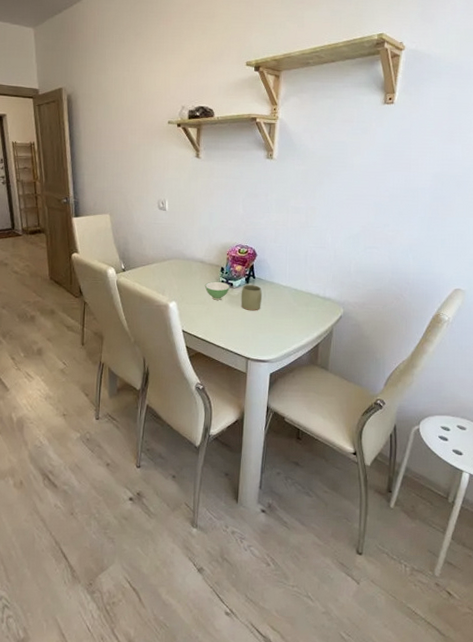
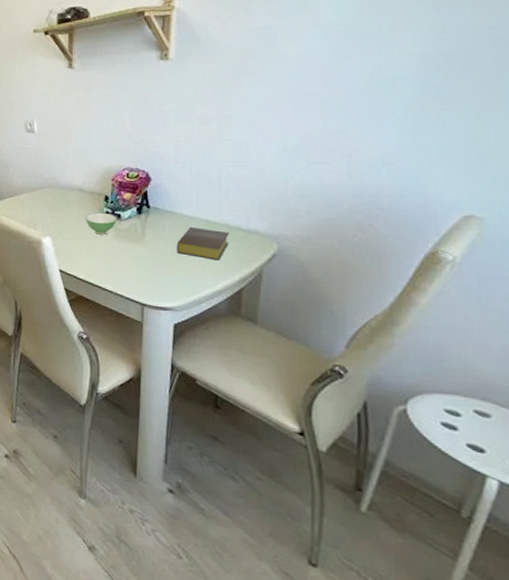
mug: present [241,285,263,310] -> none [131,216,161,247]
bible: none [274,294,311,321] -> present [176,226,229,260]

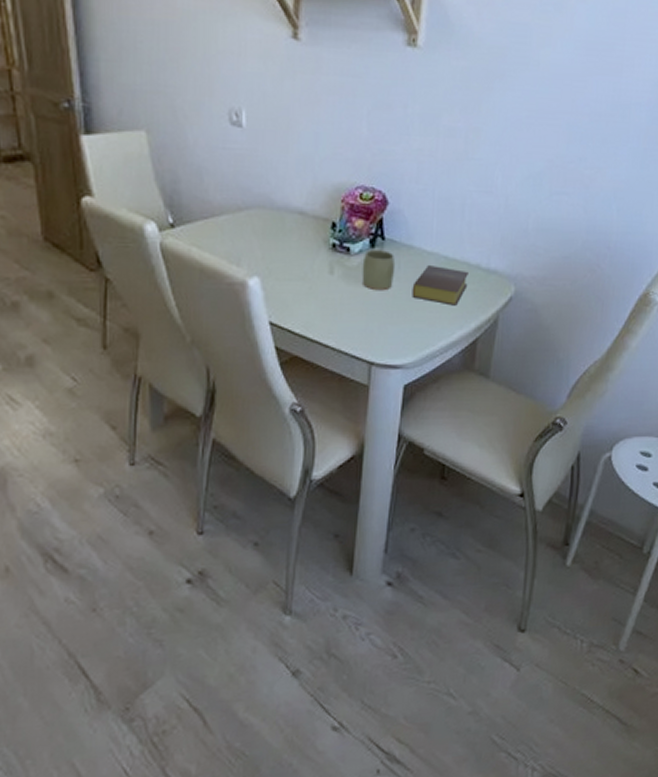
bowl: present [84,212,118,235] -> none [305,244,346,274]
mug: none [131,216,161,247] -> present [362,250,396,289]

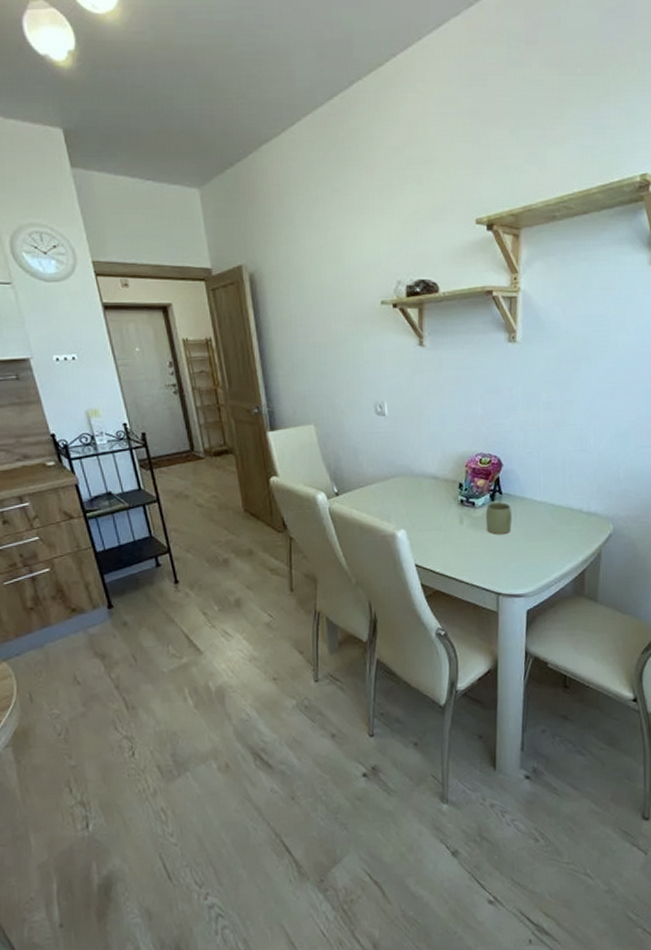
bible: present [412,264,468,306] -> none [527,511,573,544]

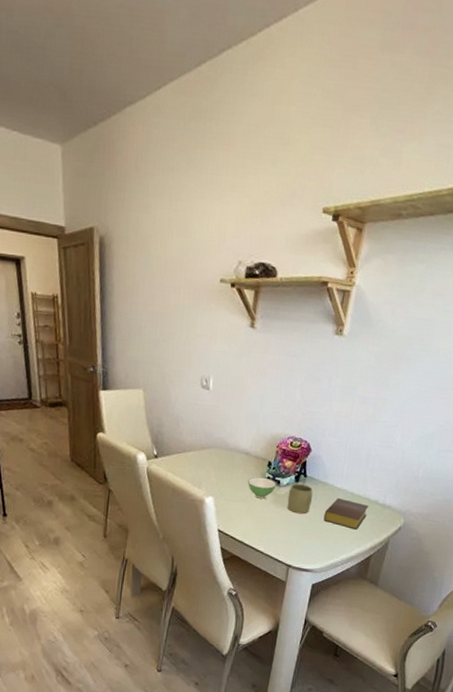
bowl: none [439,501,472,524] -> present [247,477,277,499]
bible: none [527,511,573,544] -> present [323,497,368,530]

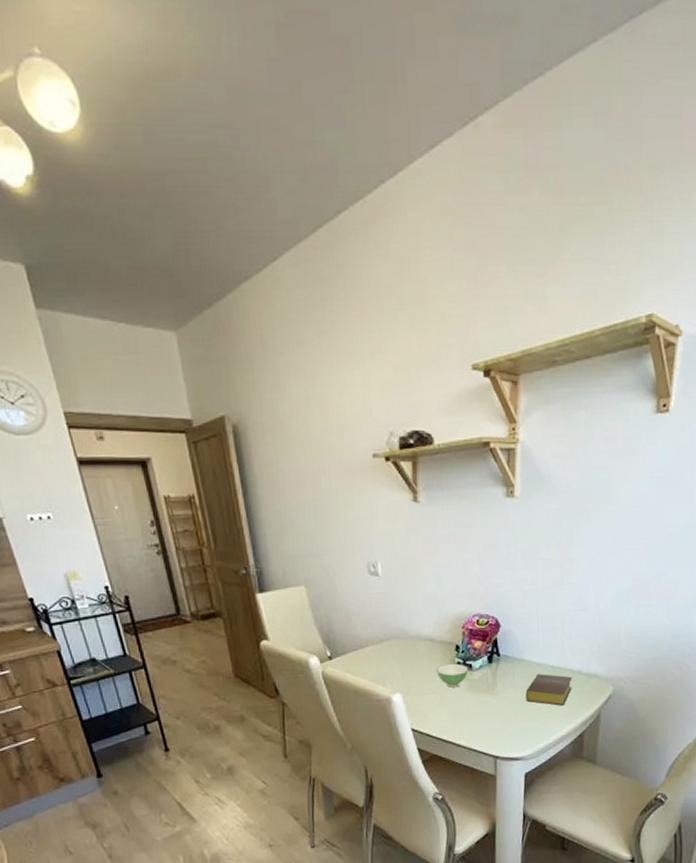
mug: present [287,484,313,513] -> none [483,664,511,697]

